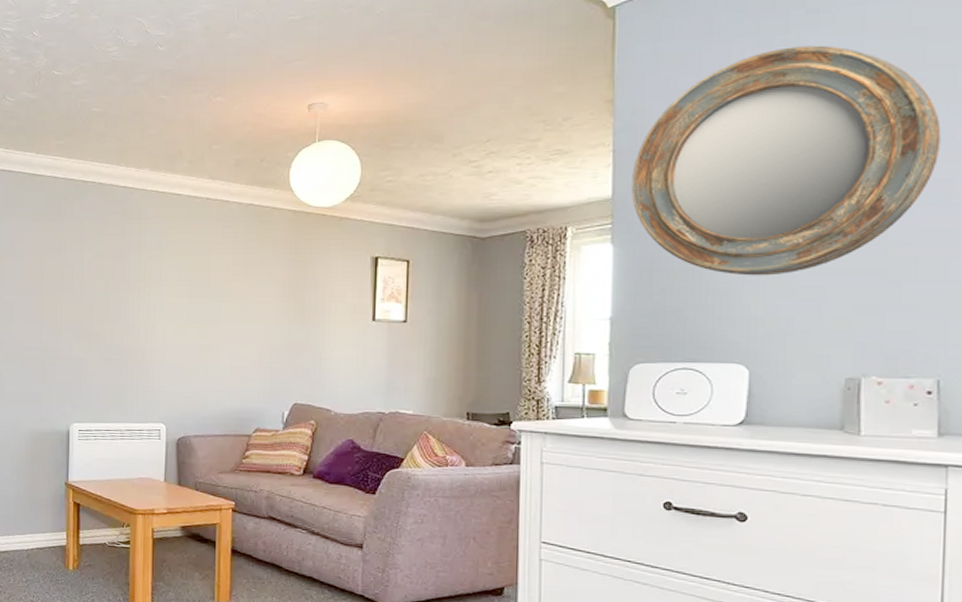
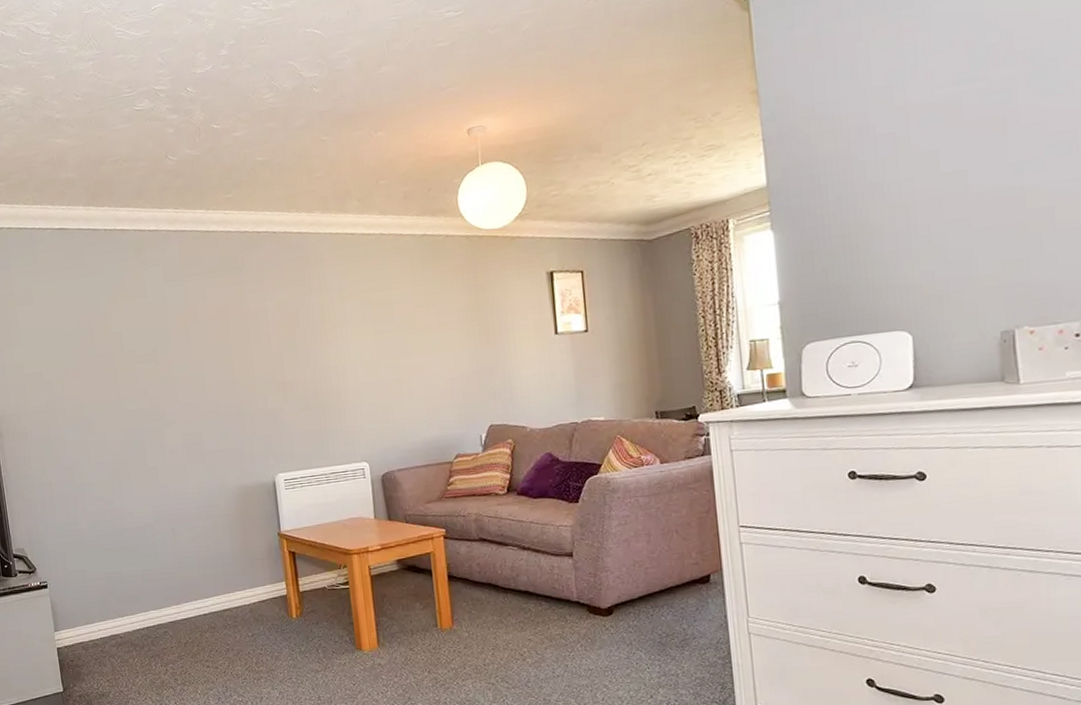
home mirror: present [631,45,941,276] -> none [783,14,1063,246]

